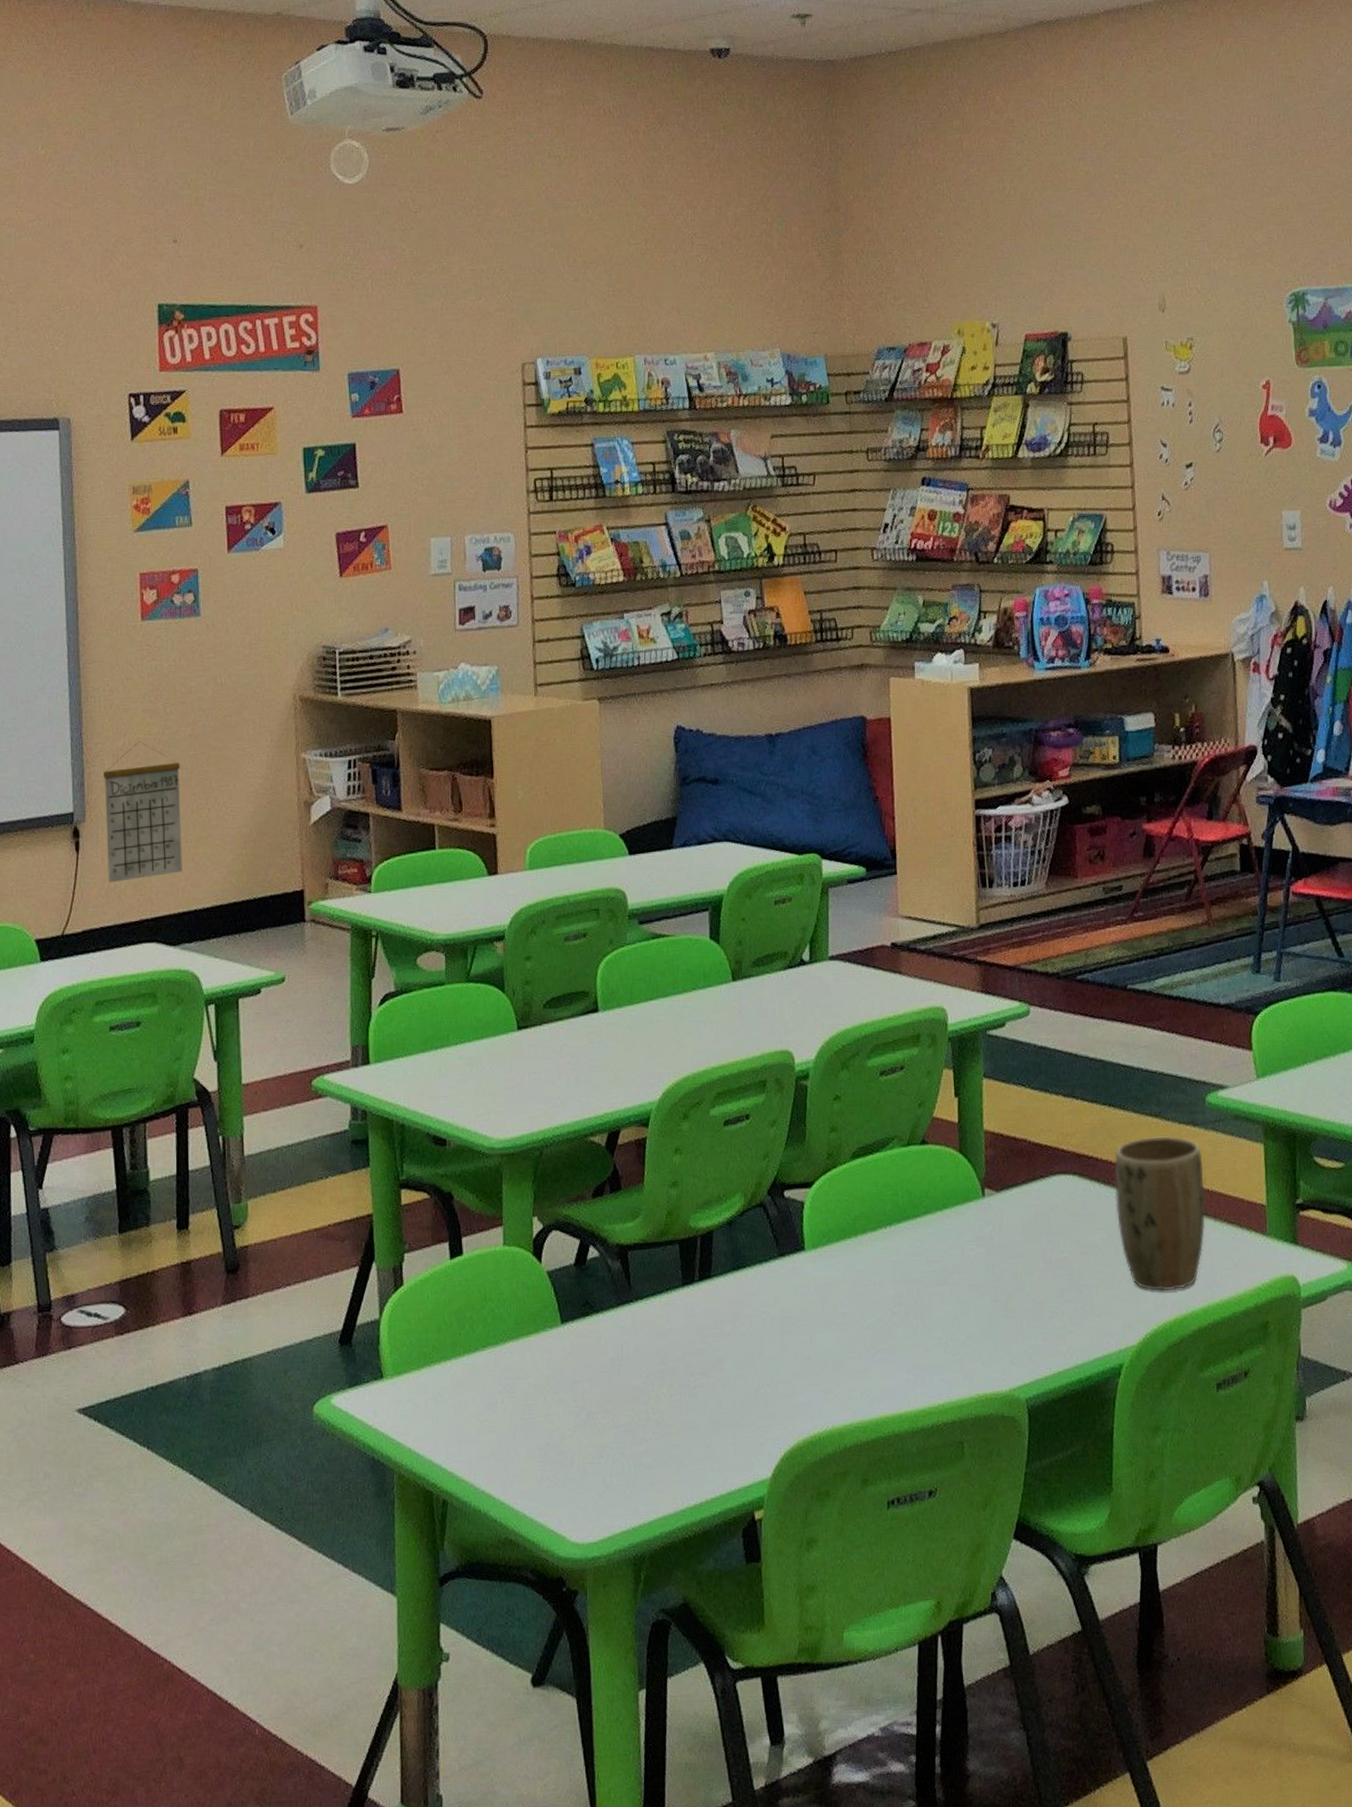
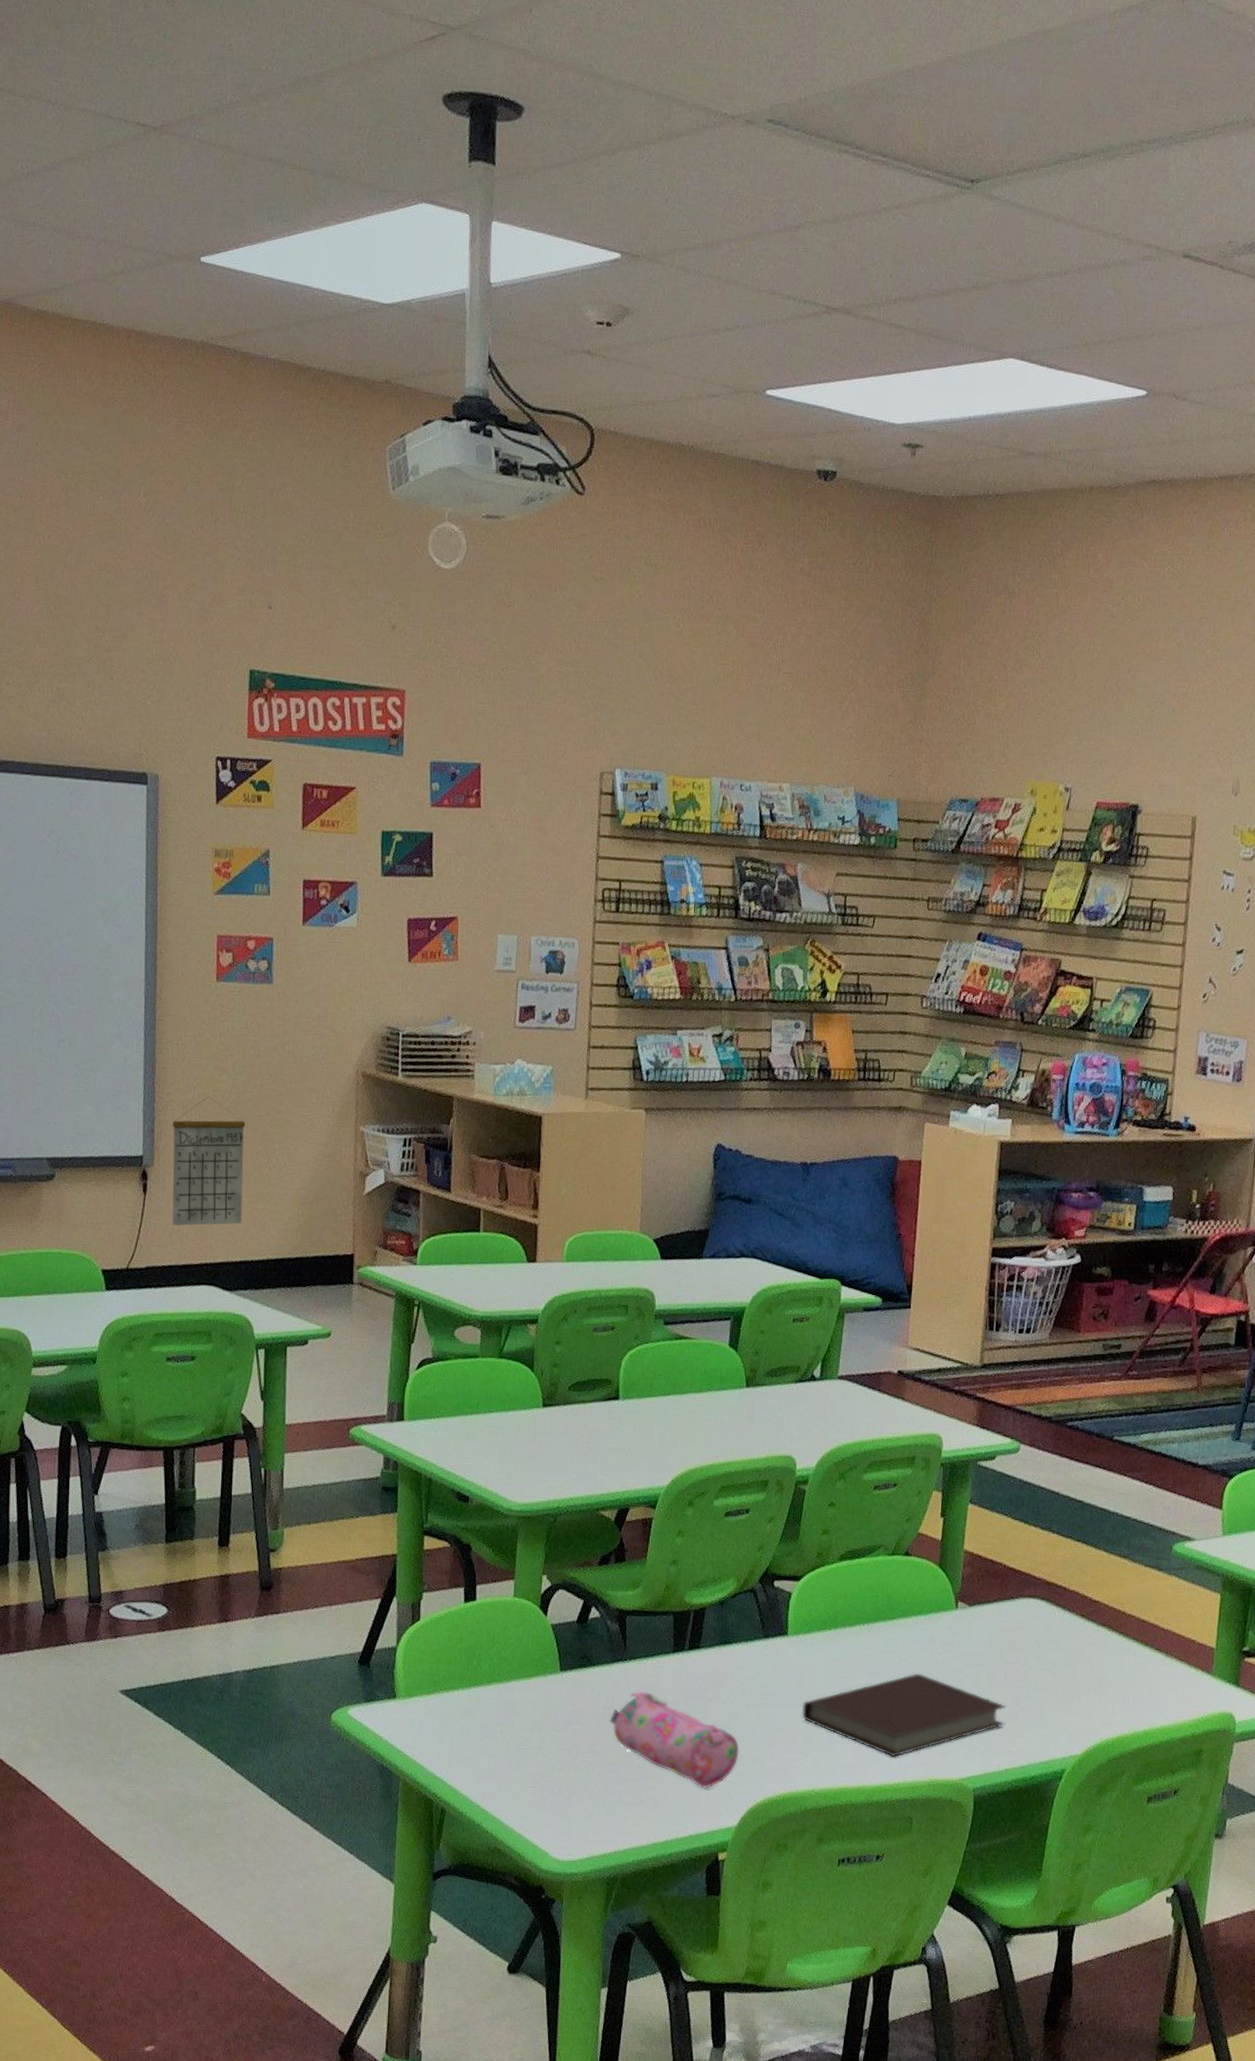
pencil case: none [620,1334,766,1439] -> present [609,1691,739,1789]
notebook: none [829,1275,1052,1375] -> present [802,1673,1007,1757]
plant pot: present [1114,1136,1206,1292] -> none [1076,1574,1163,1713]

